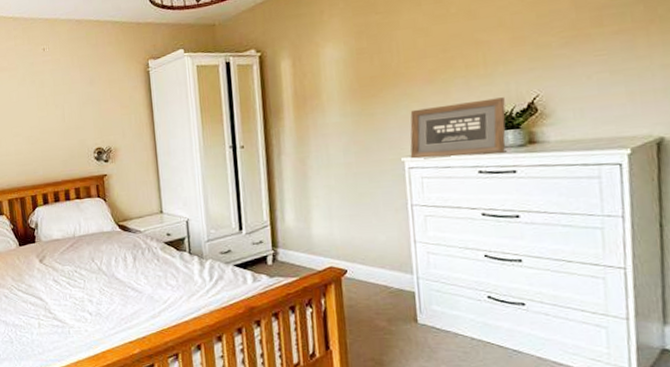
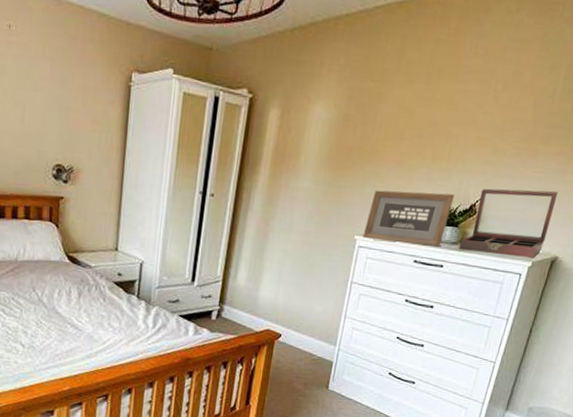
jewelry box: none [528,69,639,151] -> present [459,188,558,258]

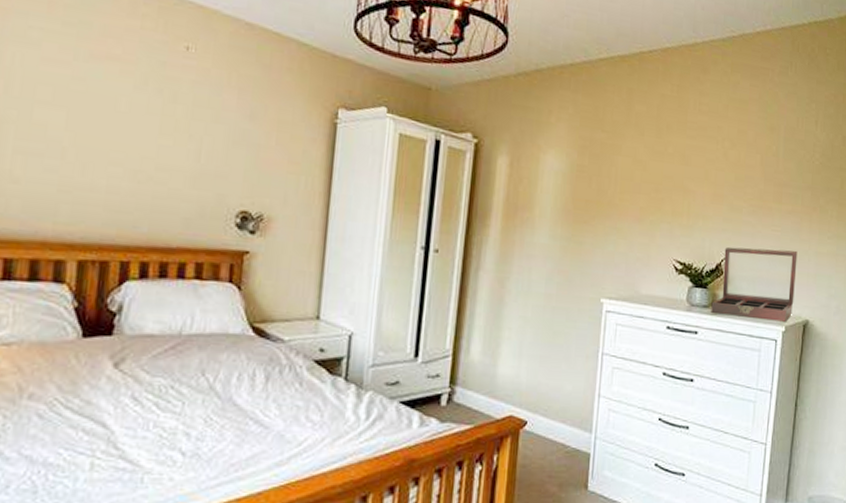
picture frame: present [362,190,454,248] -> none [609,247,699,312]

